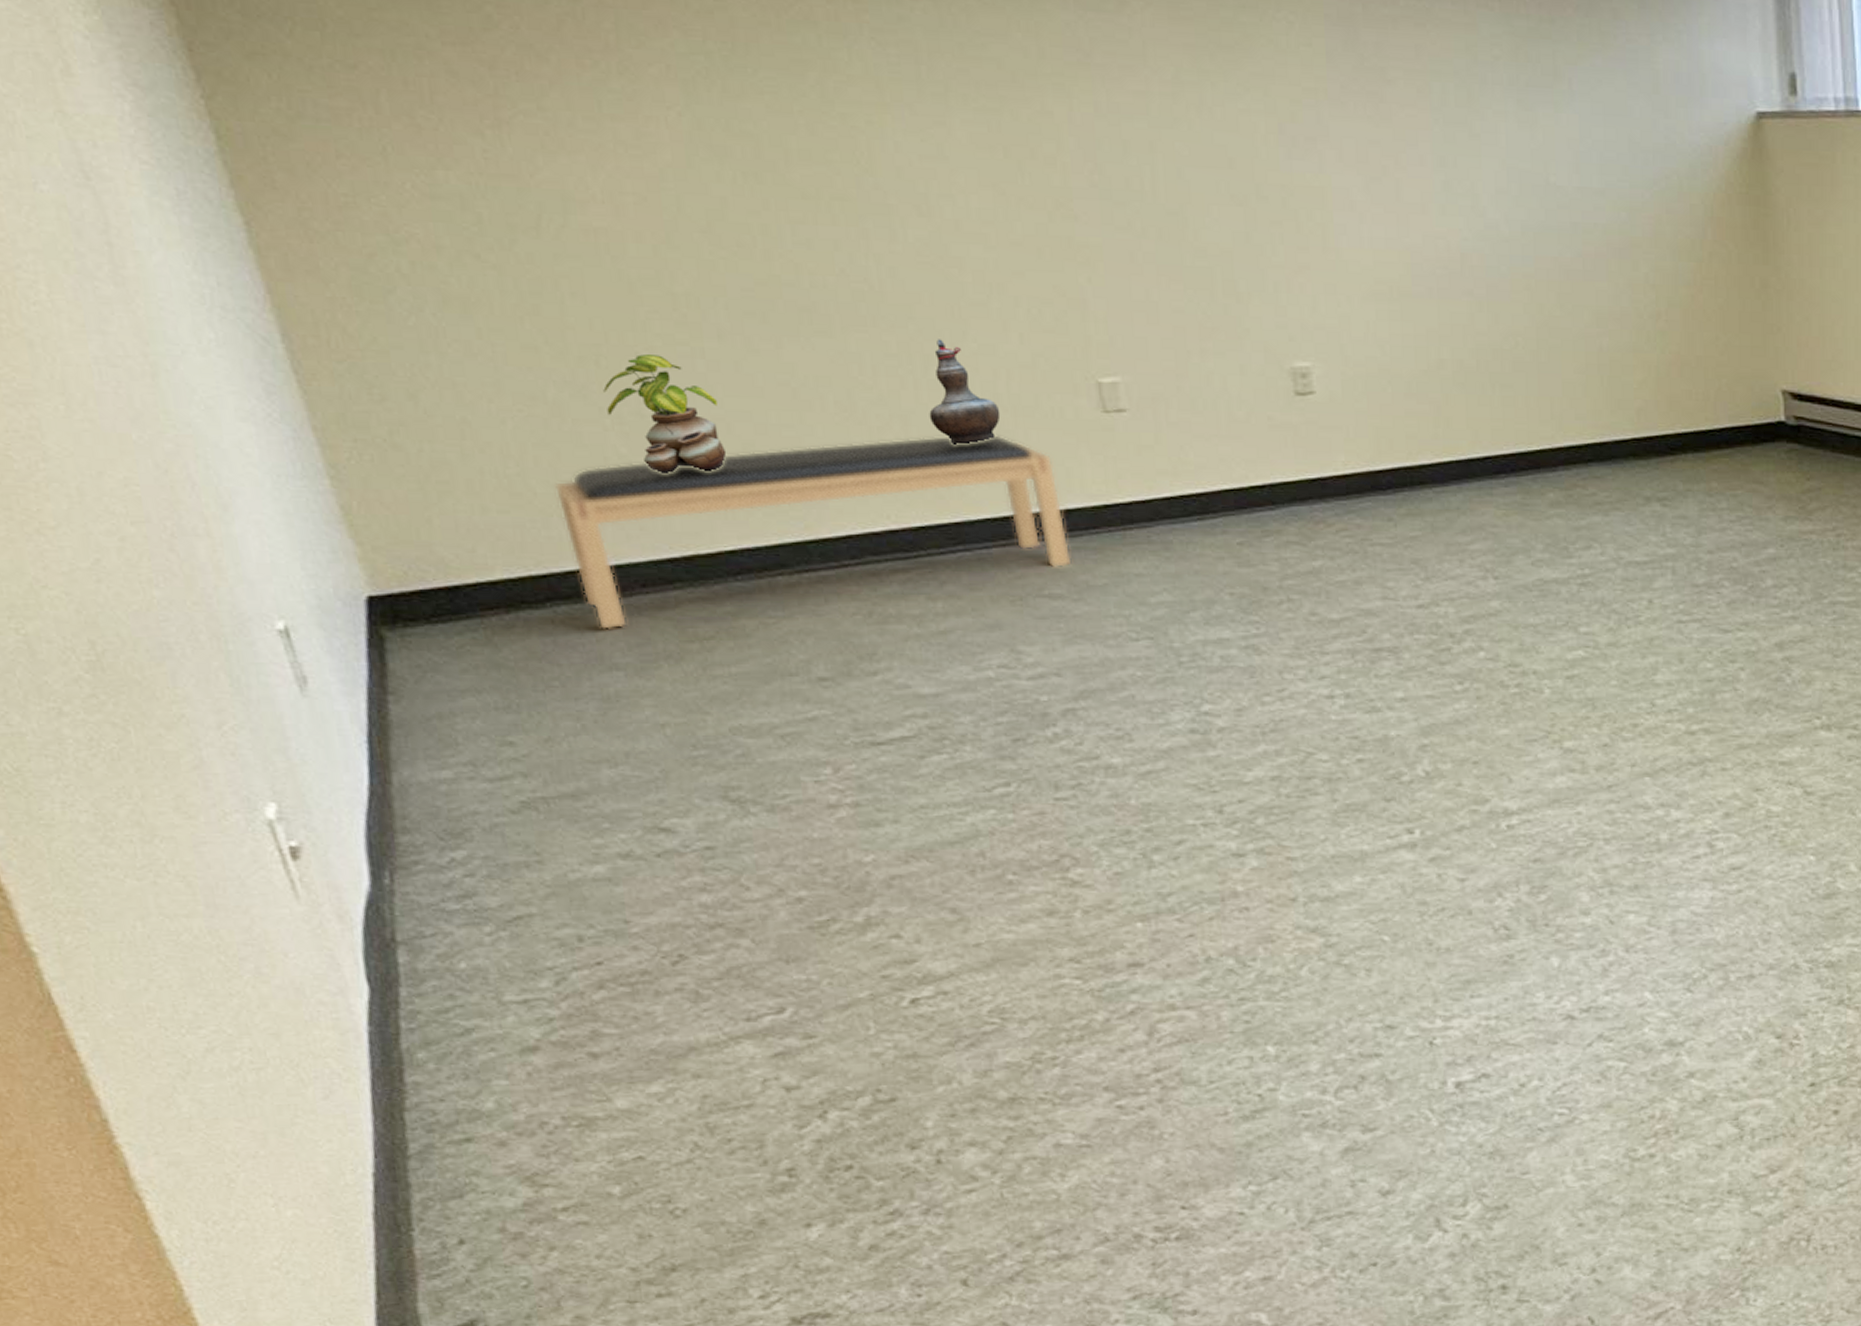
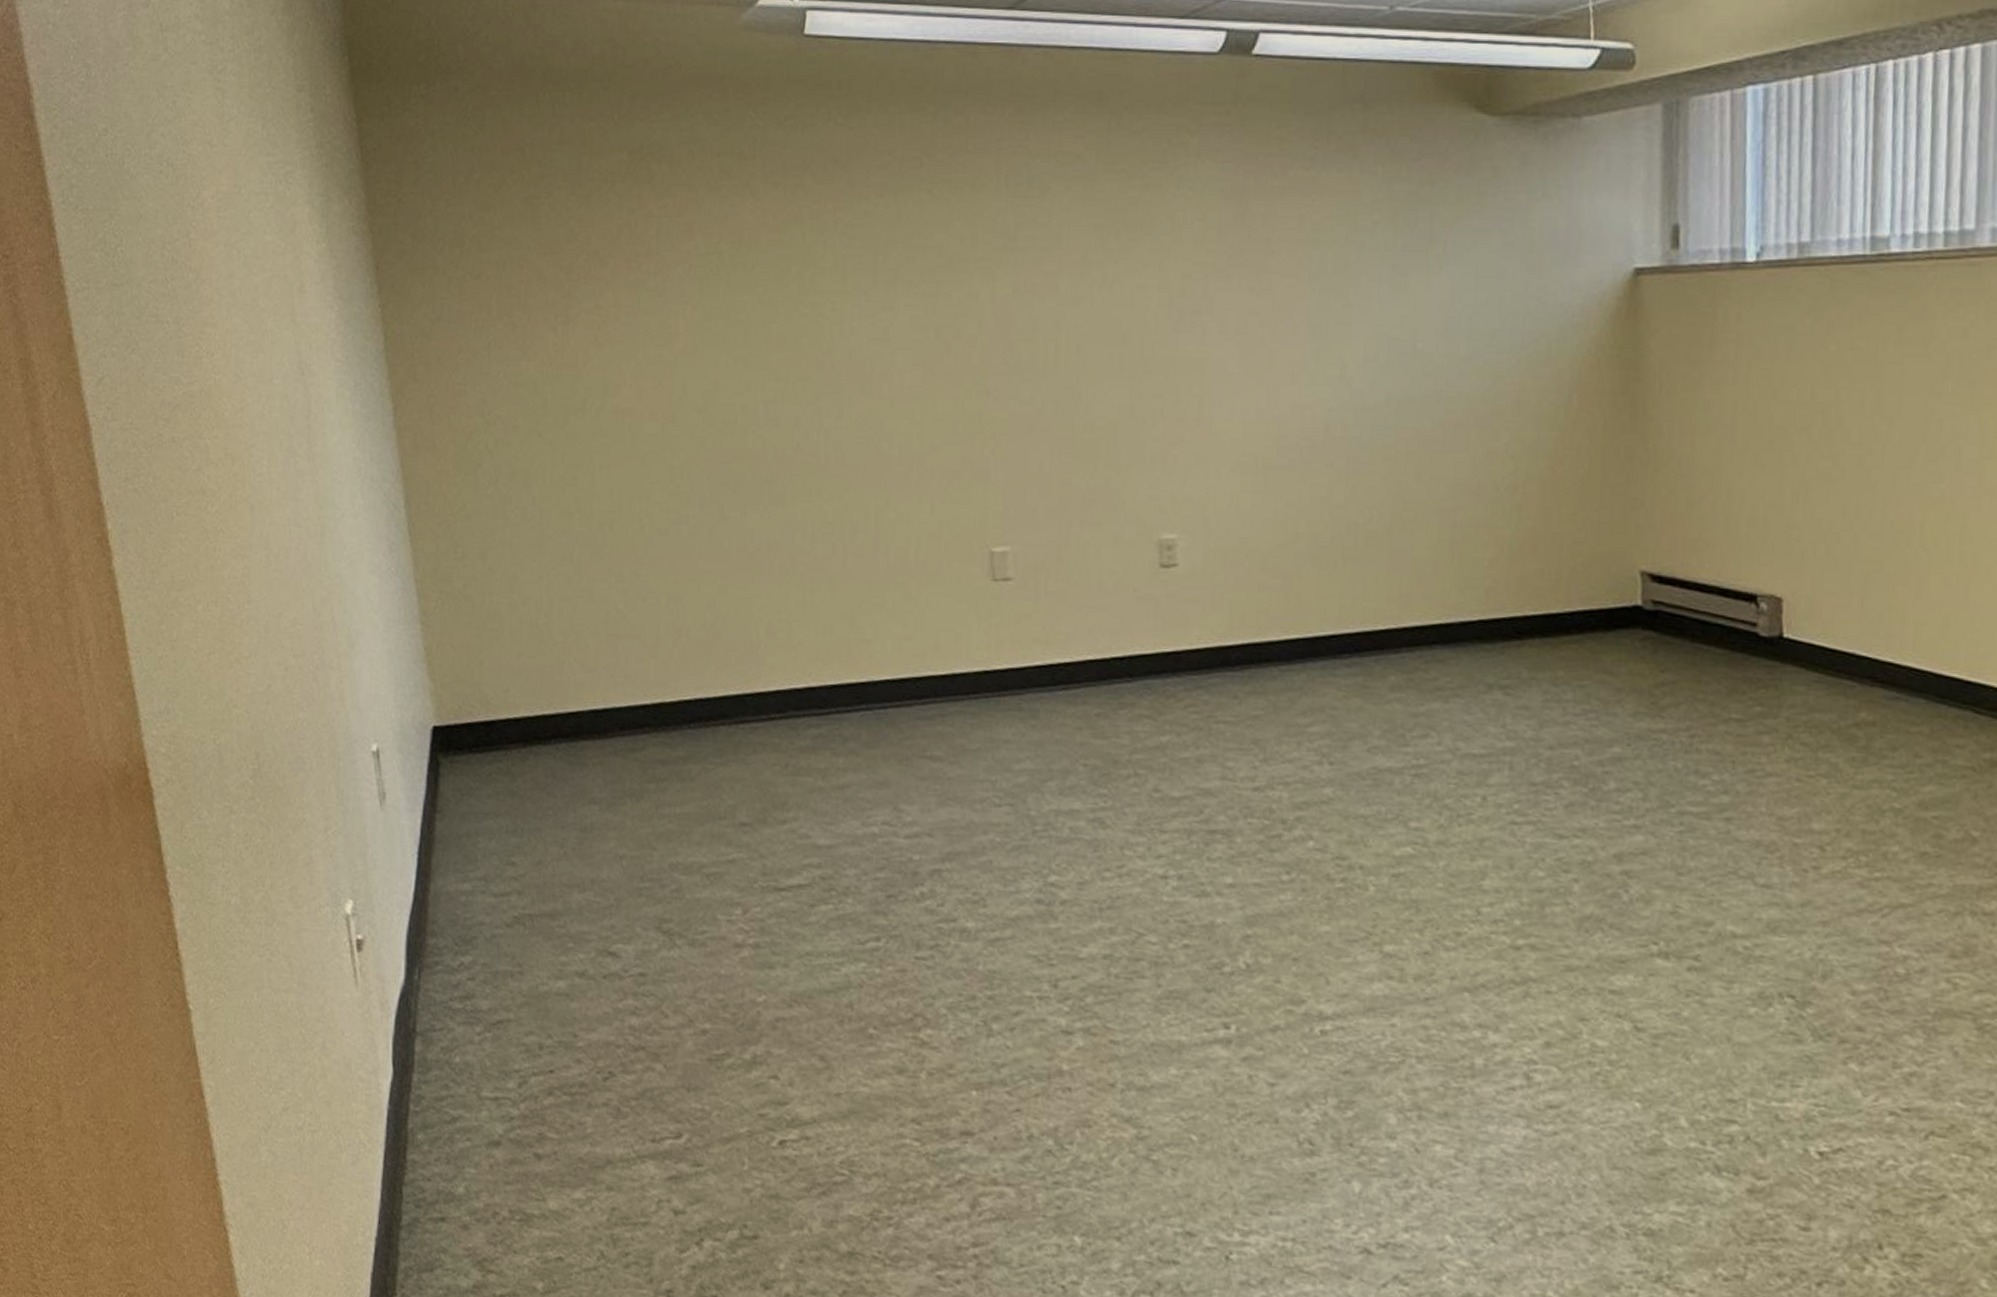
bench: present [554,435,1071,629] -> none [569,600,953,767]
potted plant: present [603,354,727,473] -> none [613,521,695,628]
decorative vase: present [929,339,1001,445] -> none [851,509,908,609]

